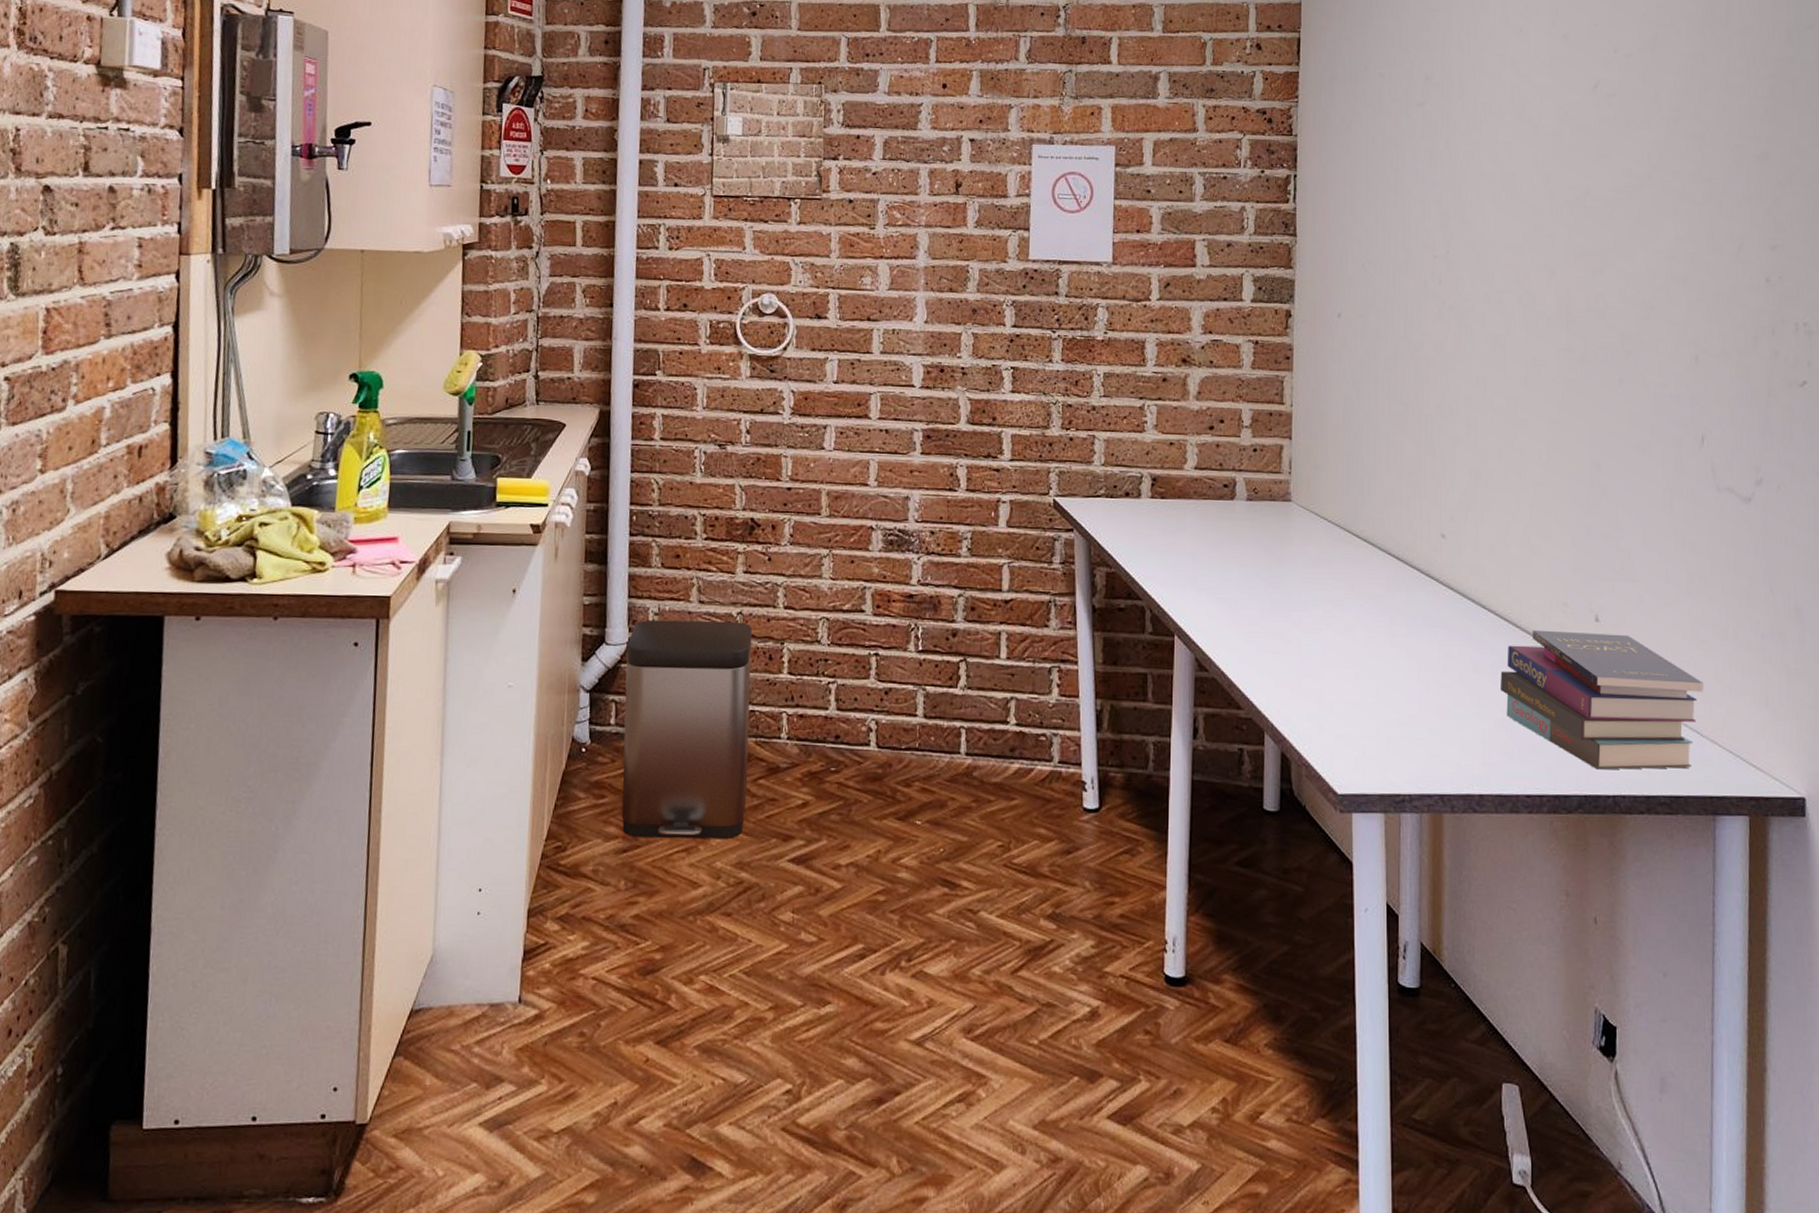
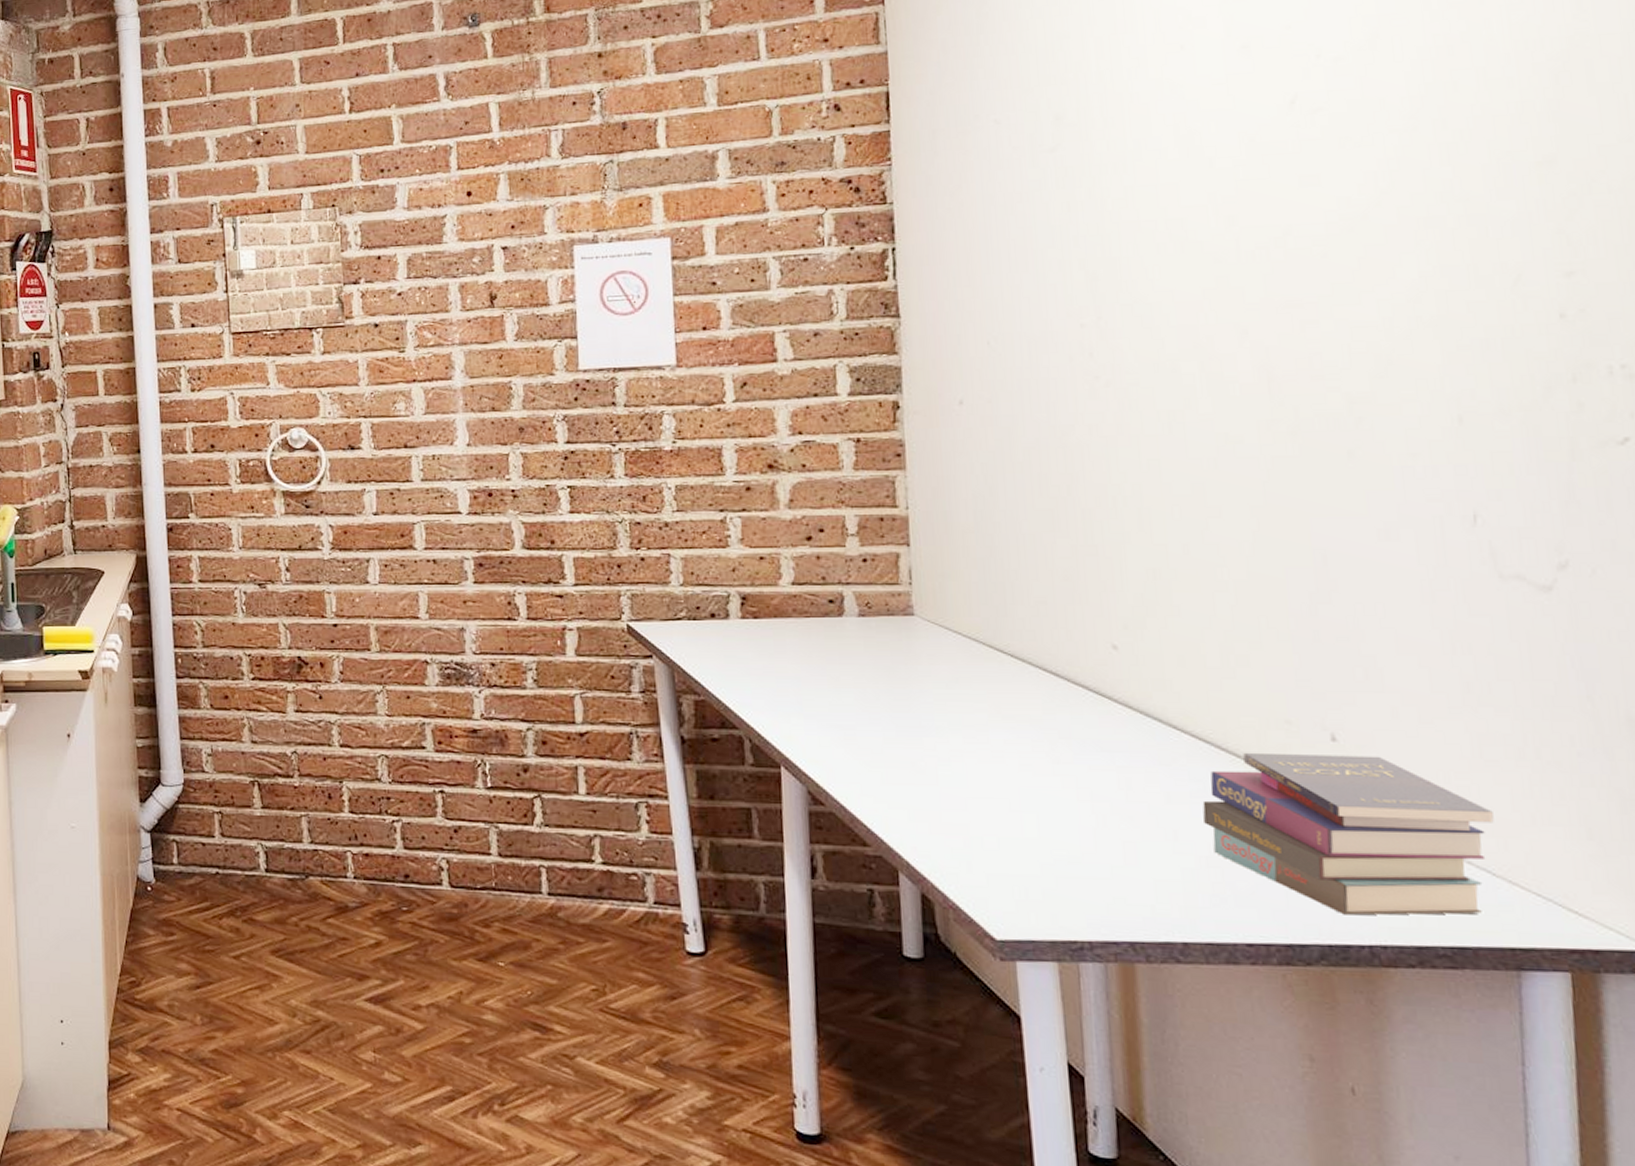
pedal bin: present [621,619,753,840] -> none [182,760,317,978]

